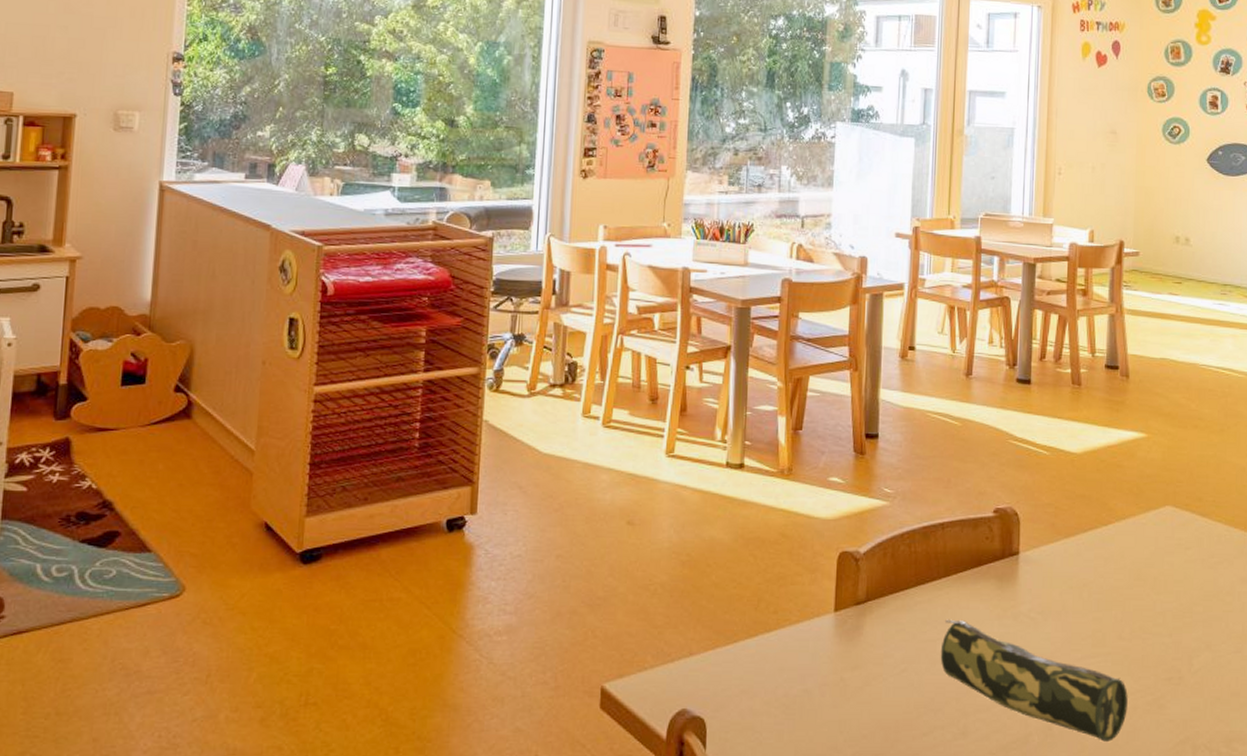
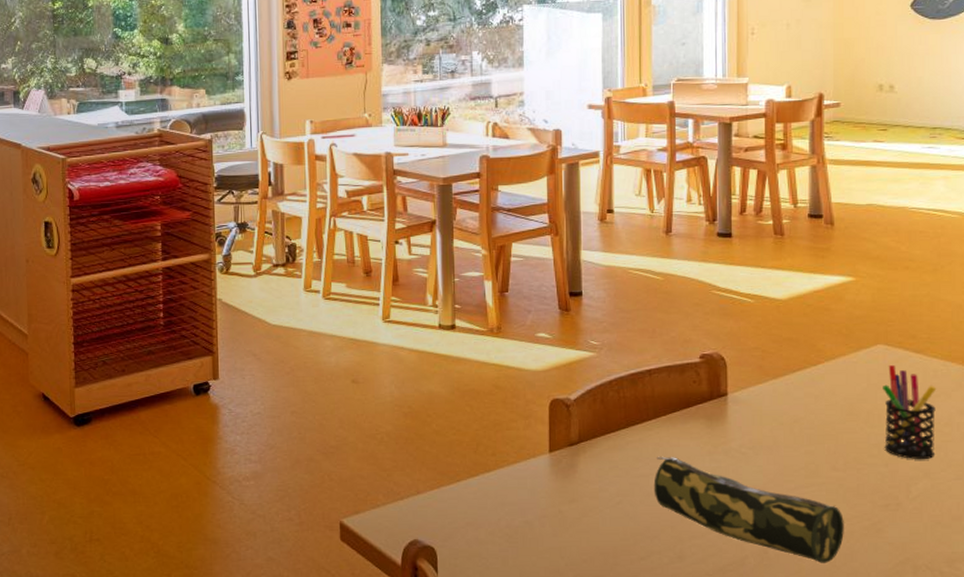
pen holder: none [1169,527,1220,631] -> present [883,364,937,460]

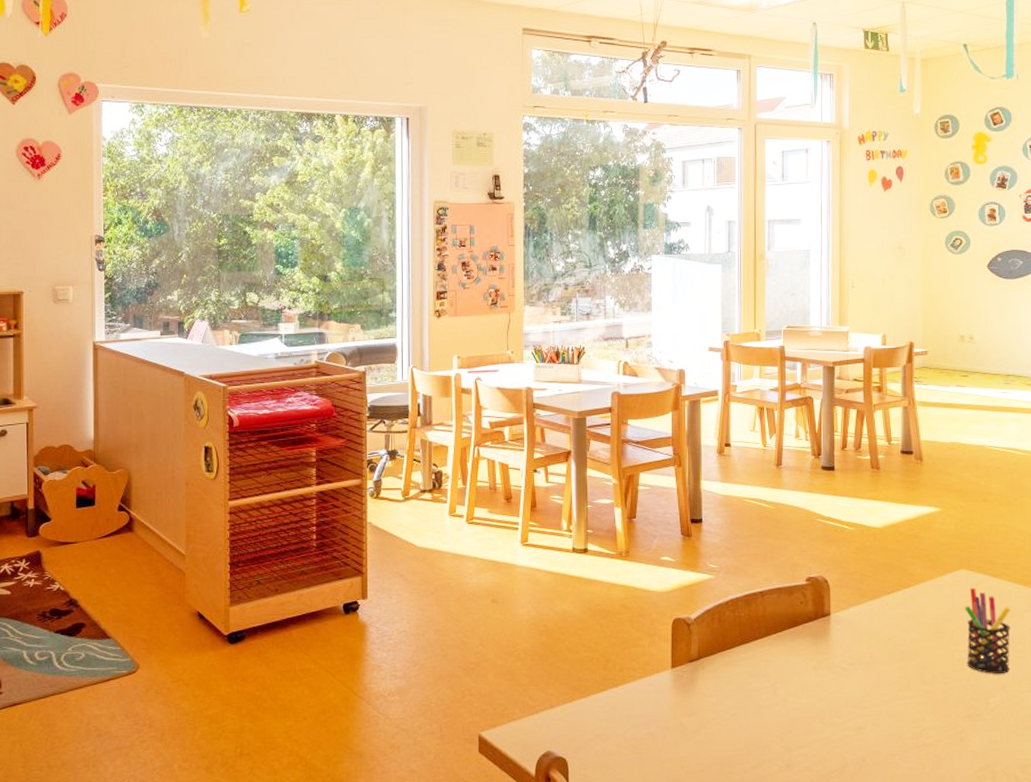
pencil case: present [653,456,844,563] -> none [765,671,932,770]

